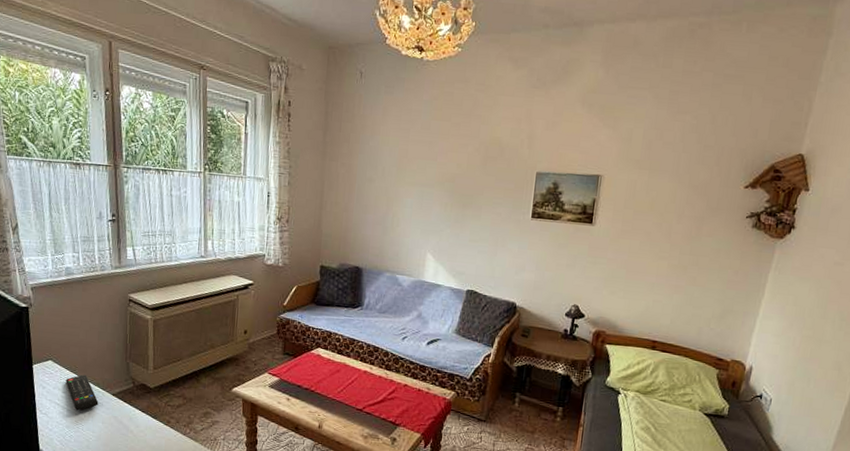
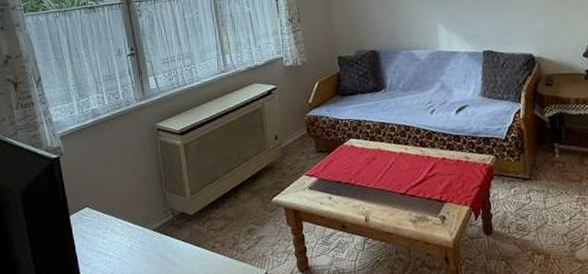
remote control: present [65,375,99,411] -> none [104,215,140,255]

